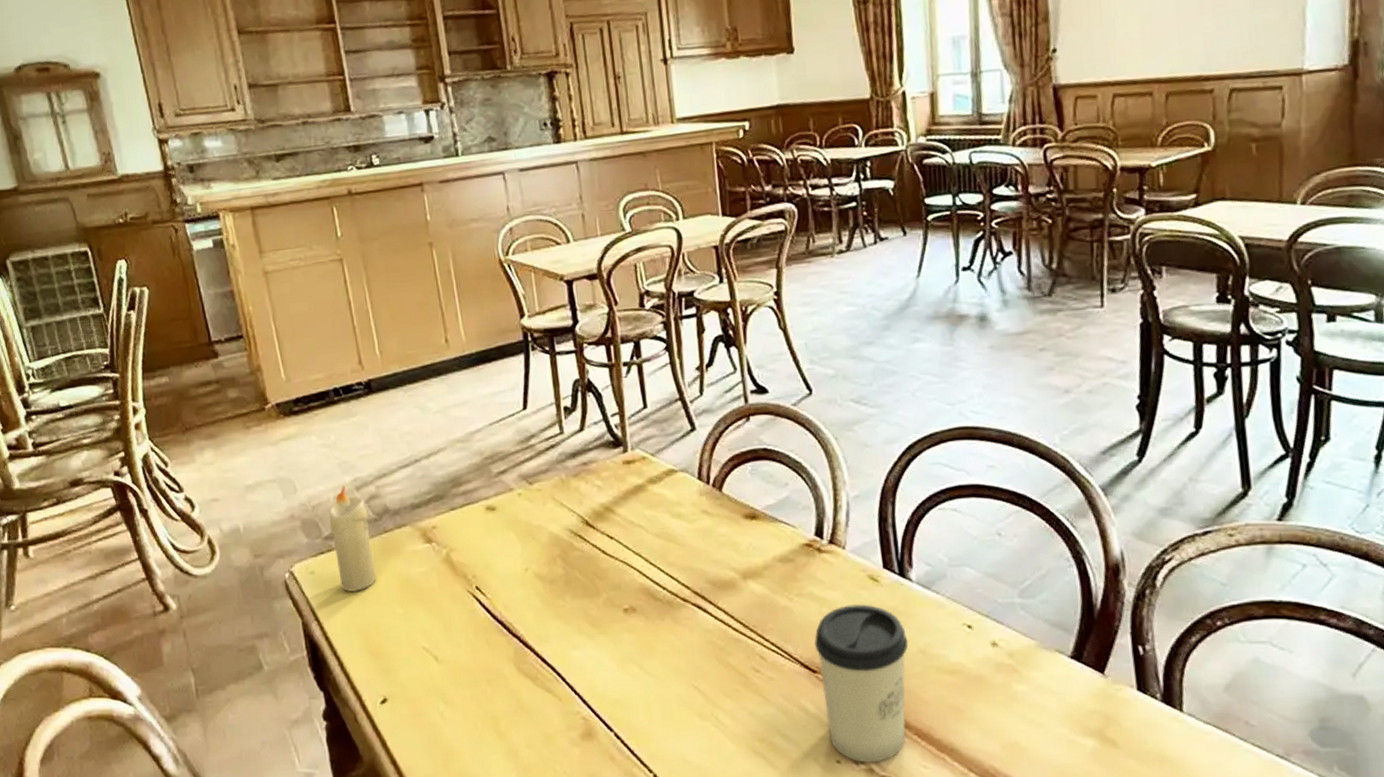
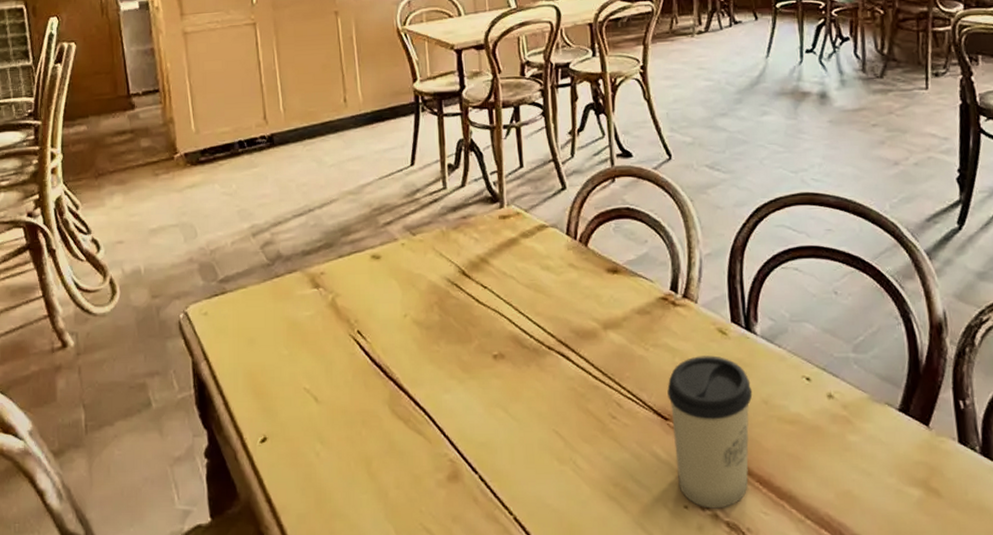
candle: present [328,485,377,593] -> none [225,231,265,334]

